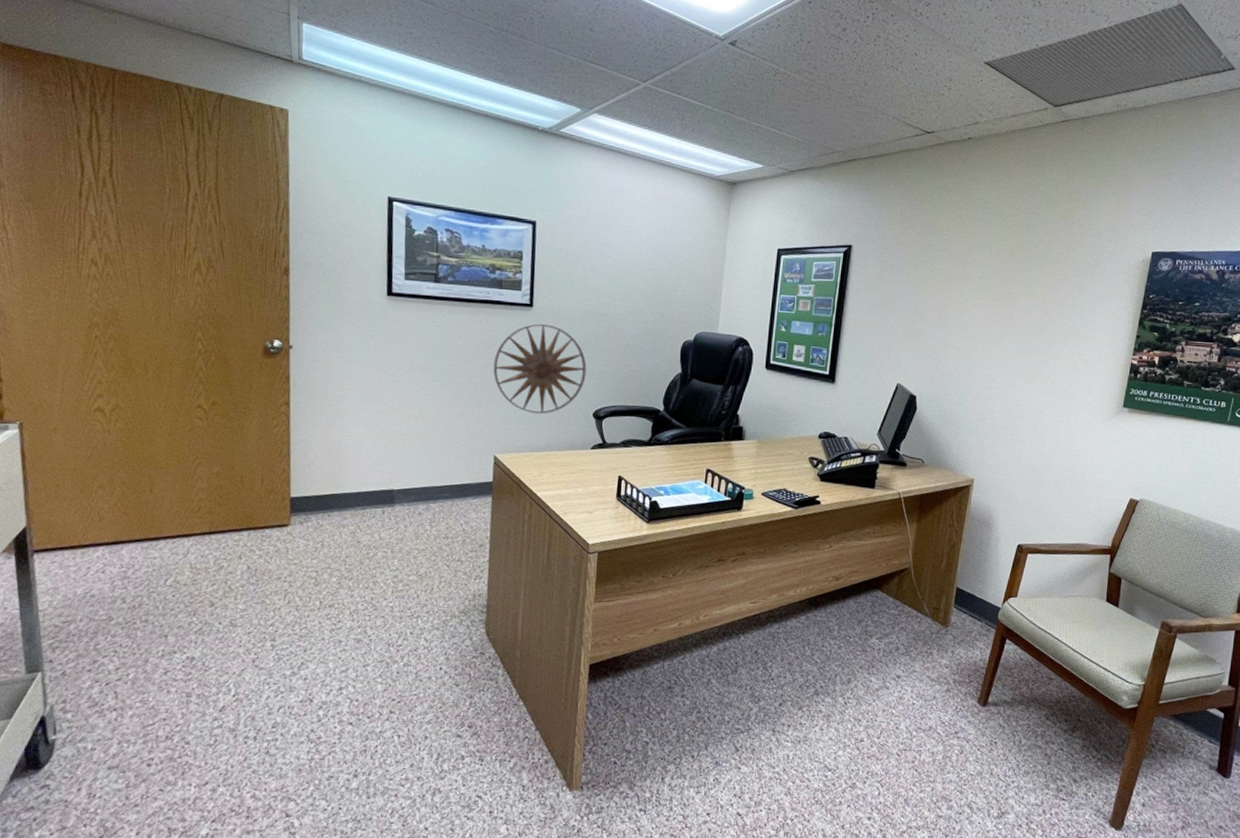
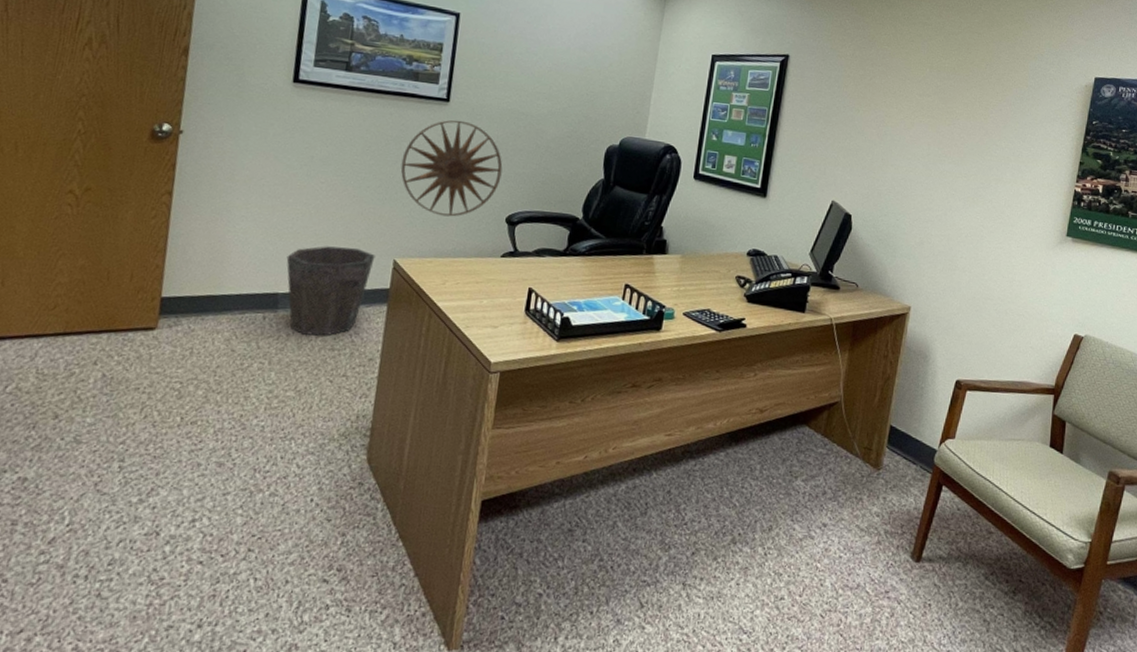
waste bin: none [397,445,477,526] -> present [286,246,375,336]

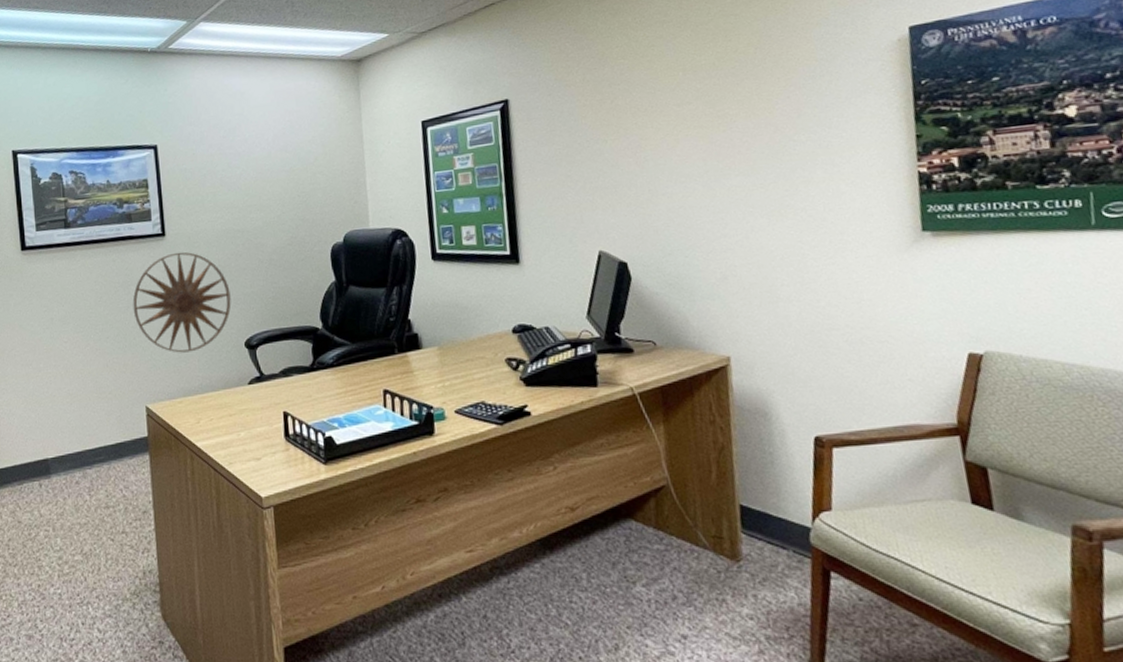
waste bin: present [286,246,375,336] -> none [48,401,128,496]

